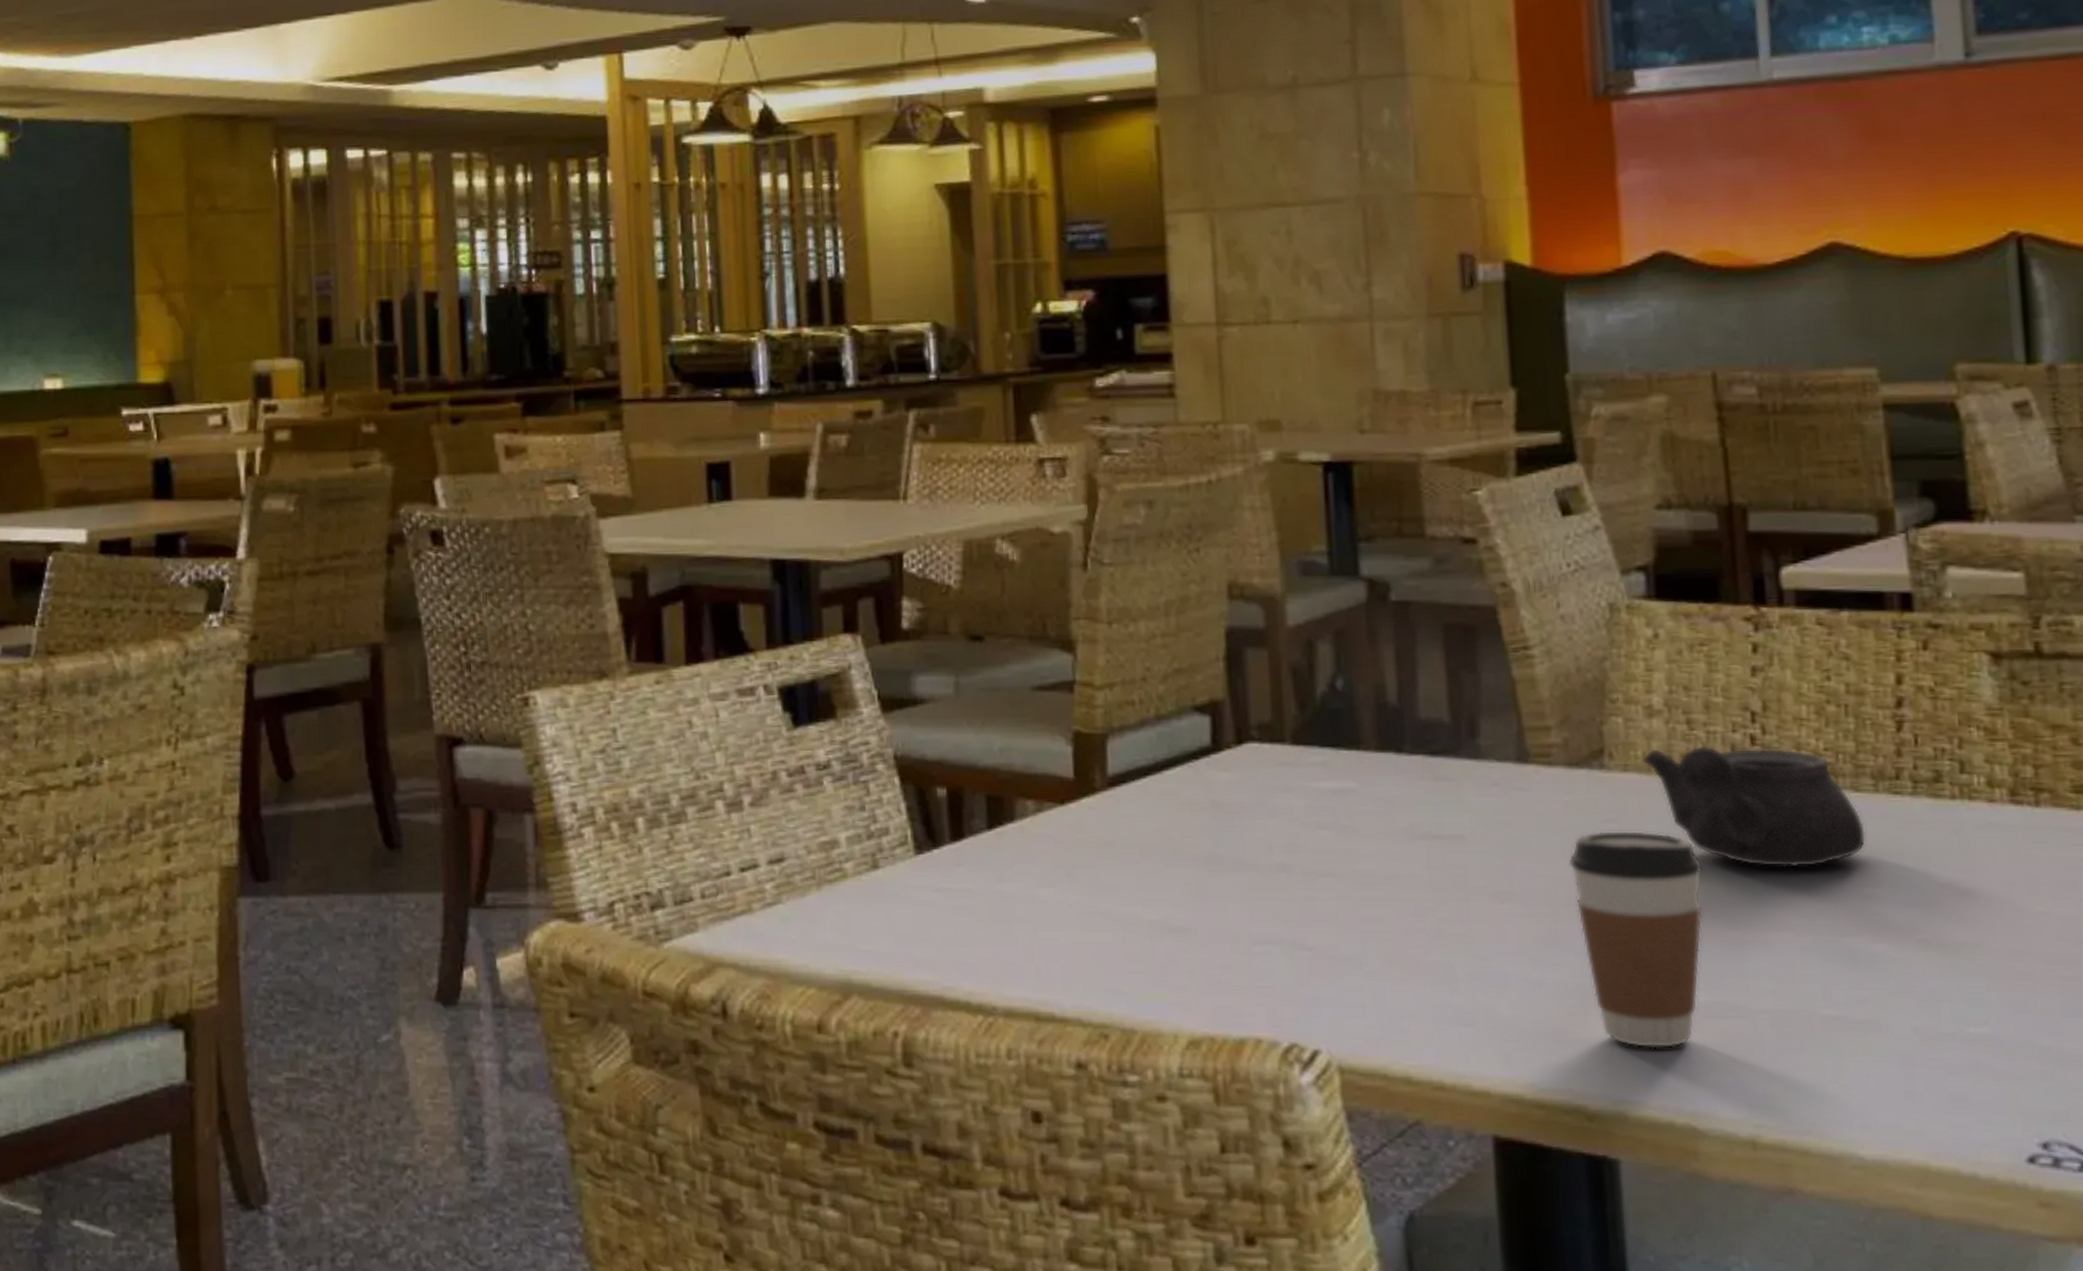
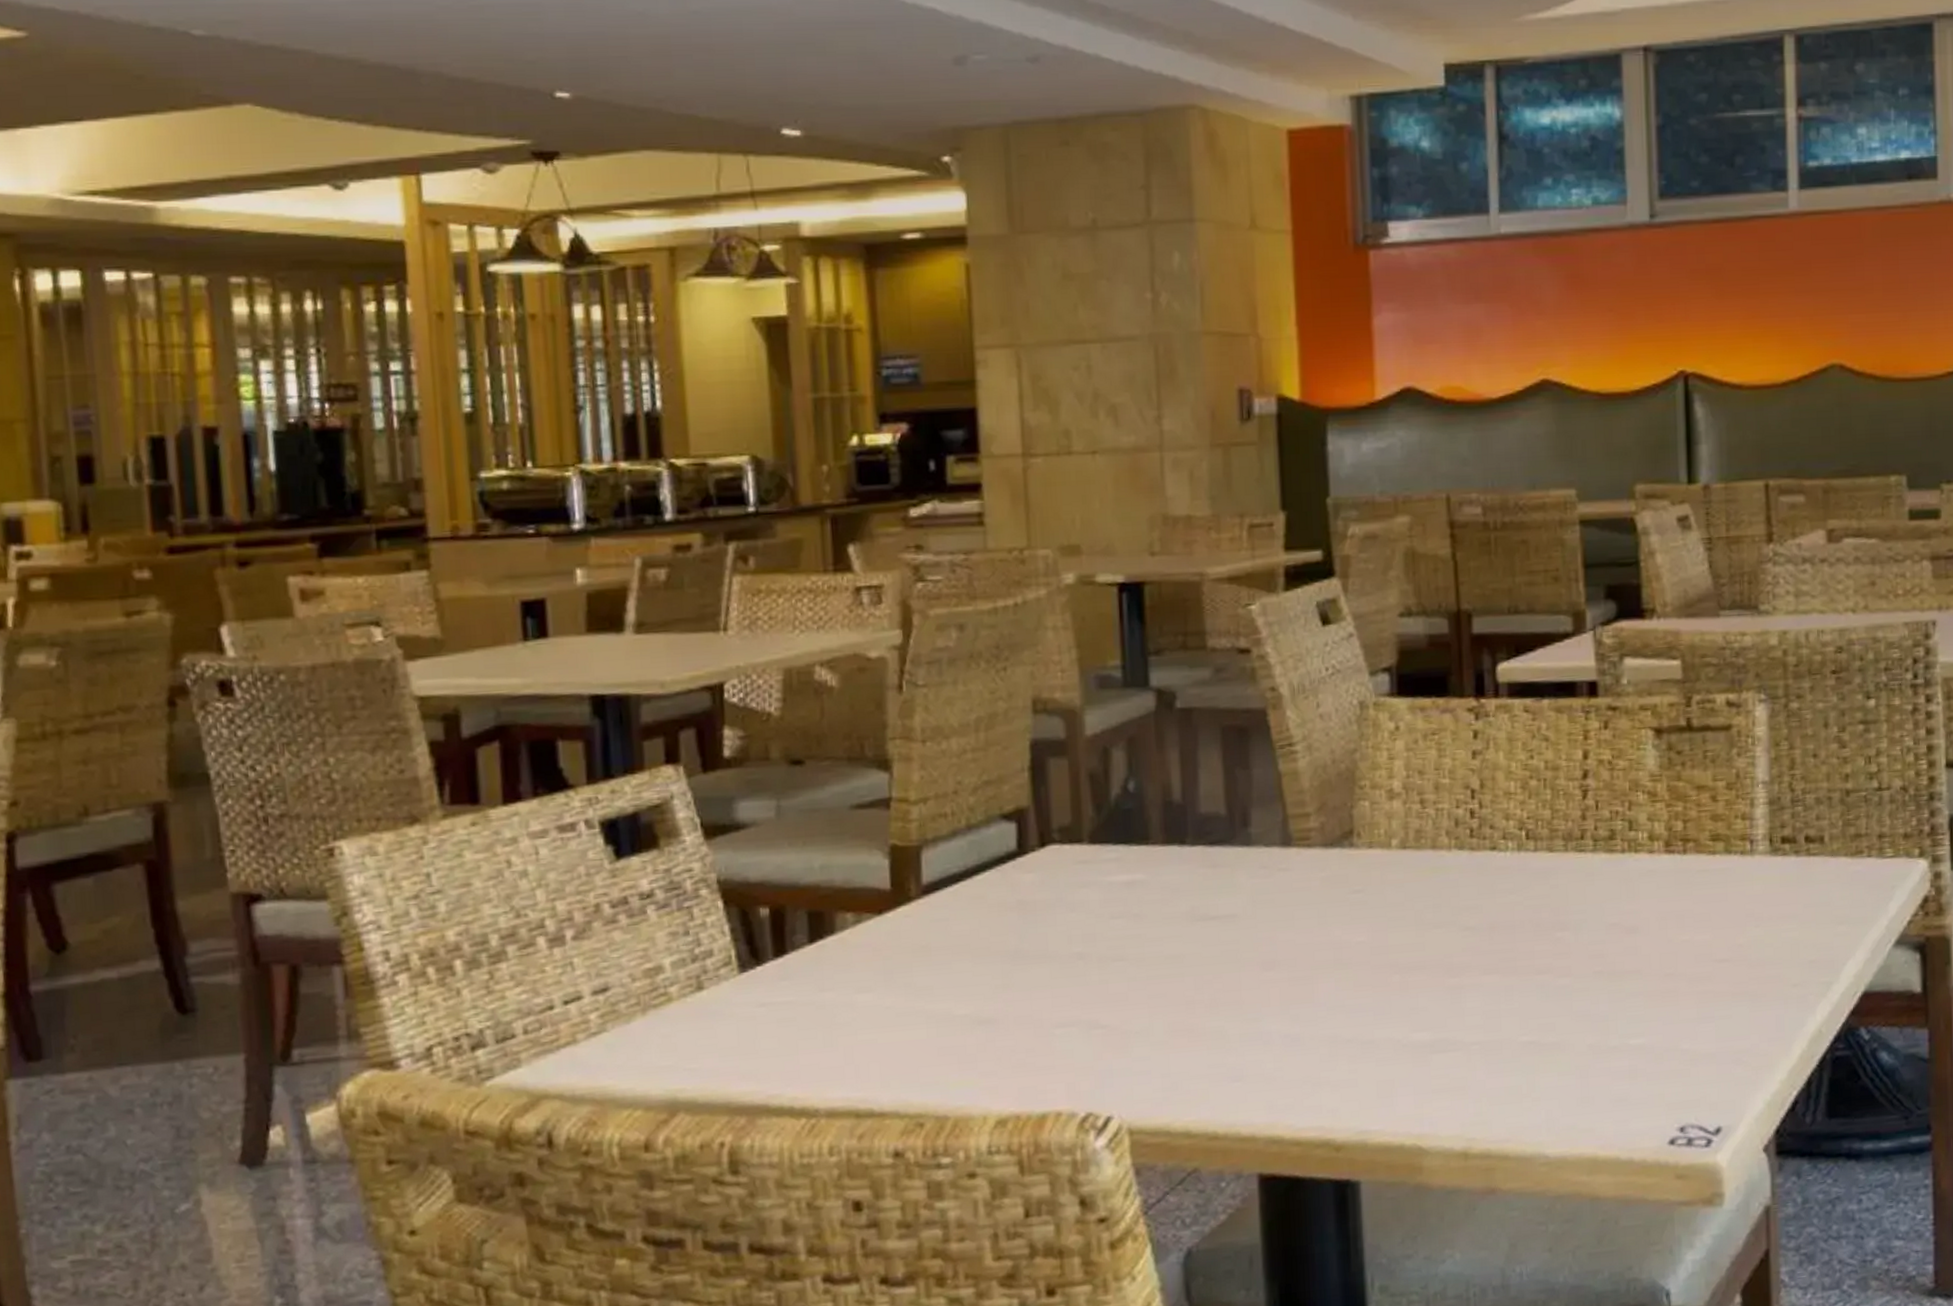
coffee cup: present [1568,830,1703,1049] -> none [1323,898,1431,1085]
teapot: present [1641,745,1867,868] -> none [1383,819,1558,922]

